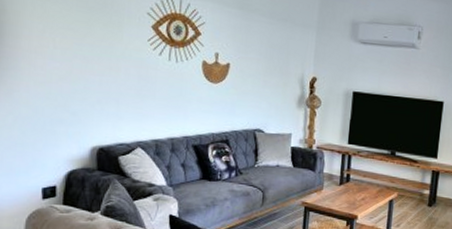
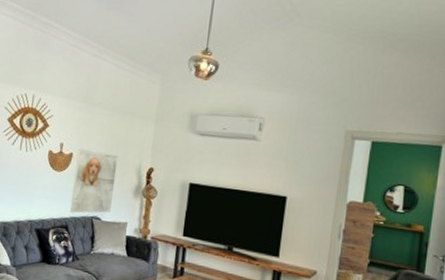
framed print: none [229,58,280,127] -> present [69,149,119,214]

